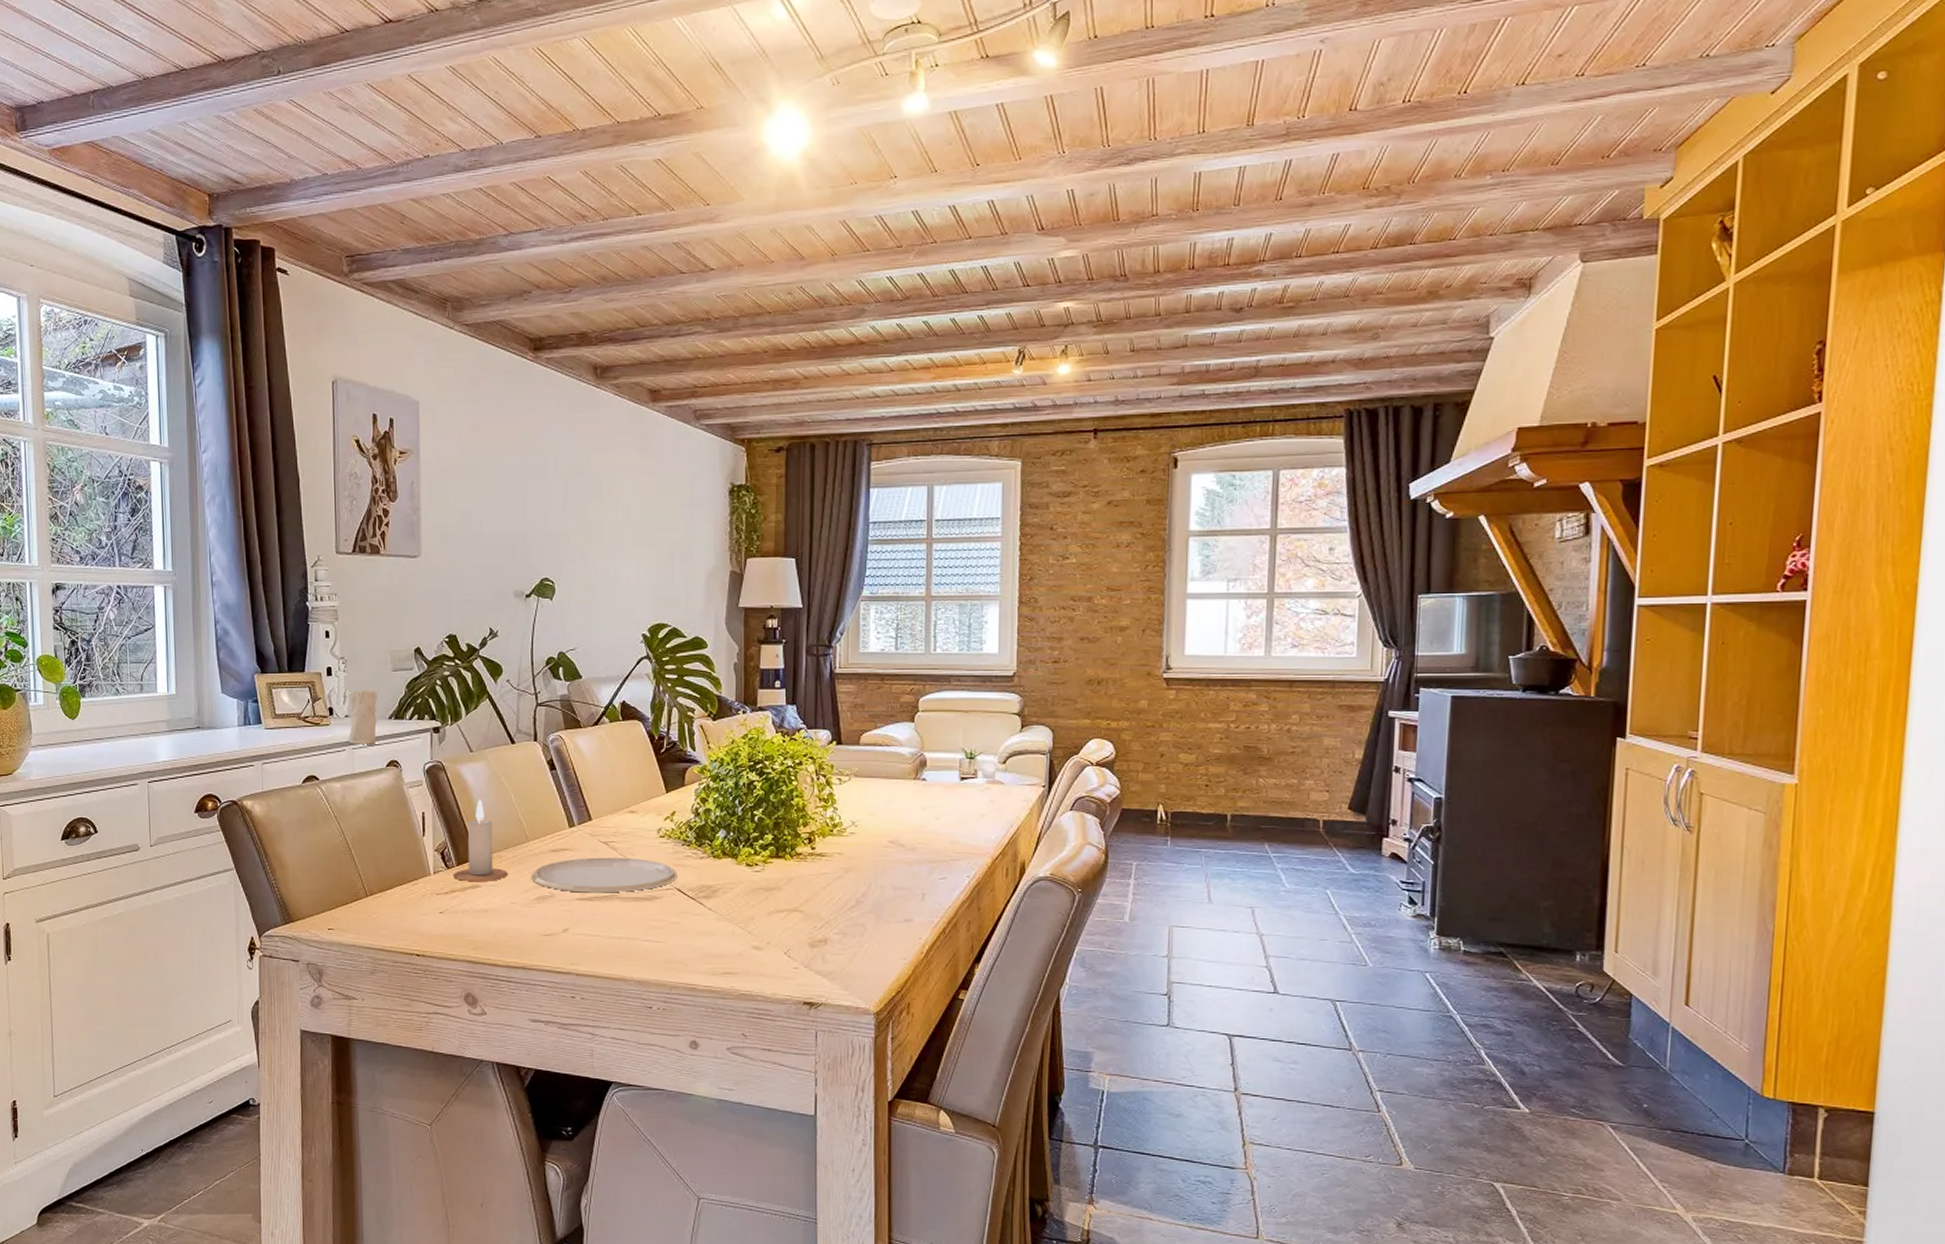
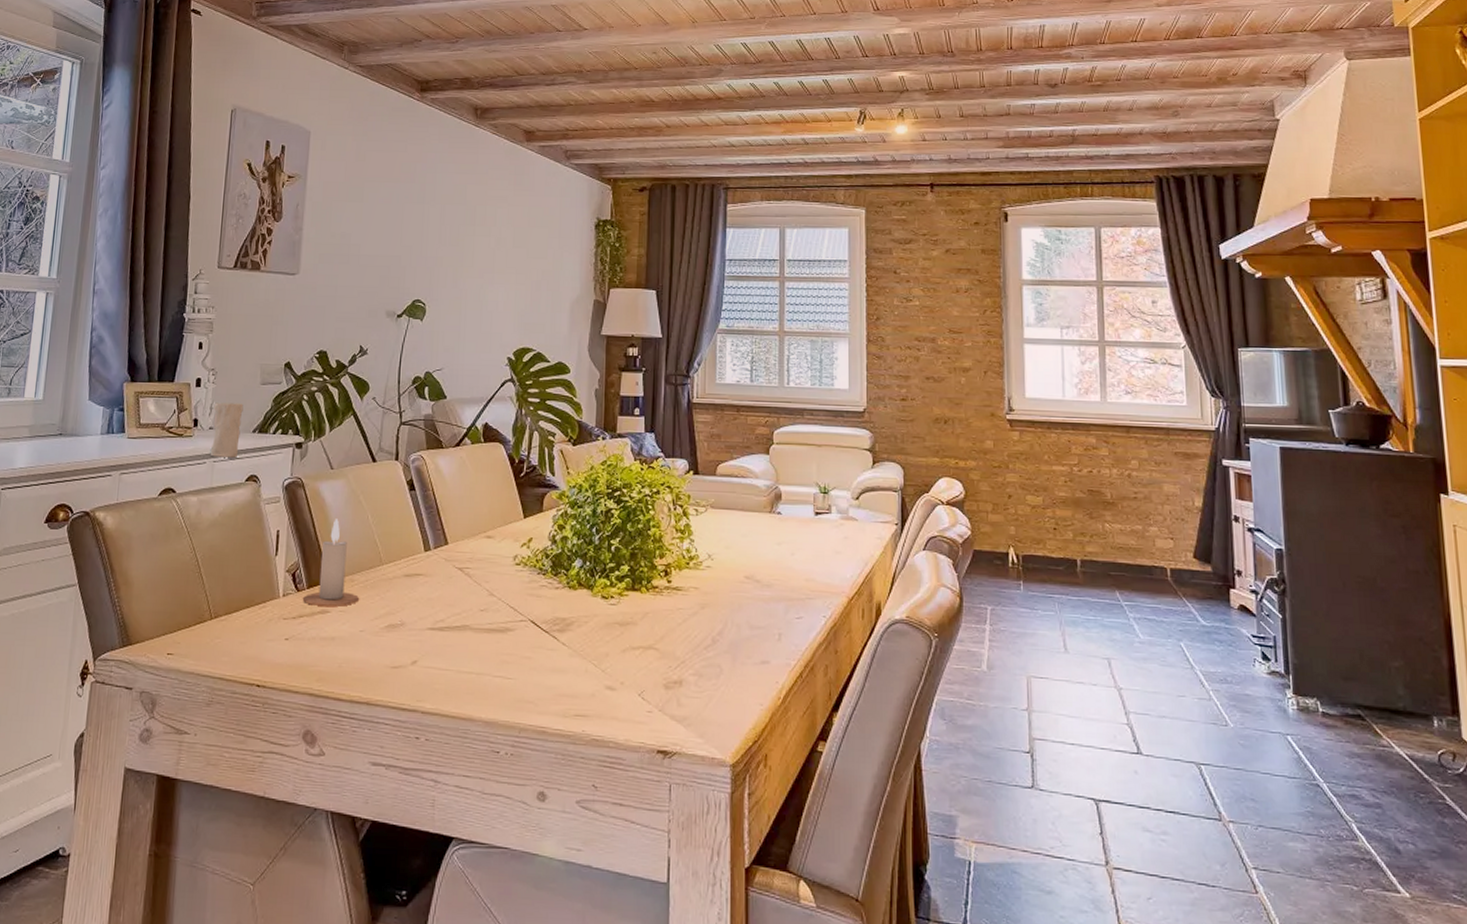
plate: present [530,857,677,893] -> none [381,584,532,623]

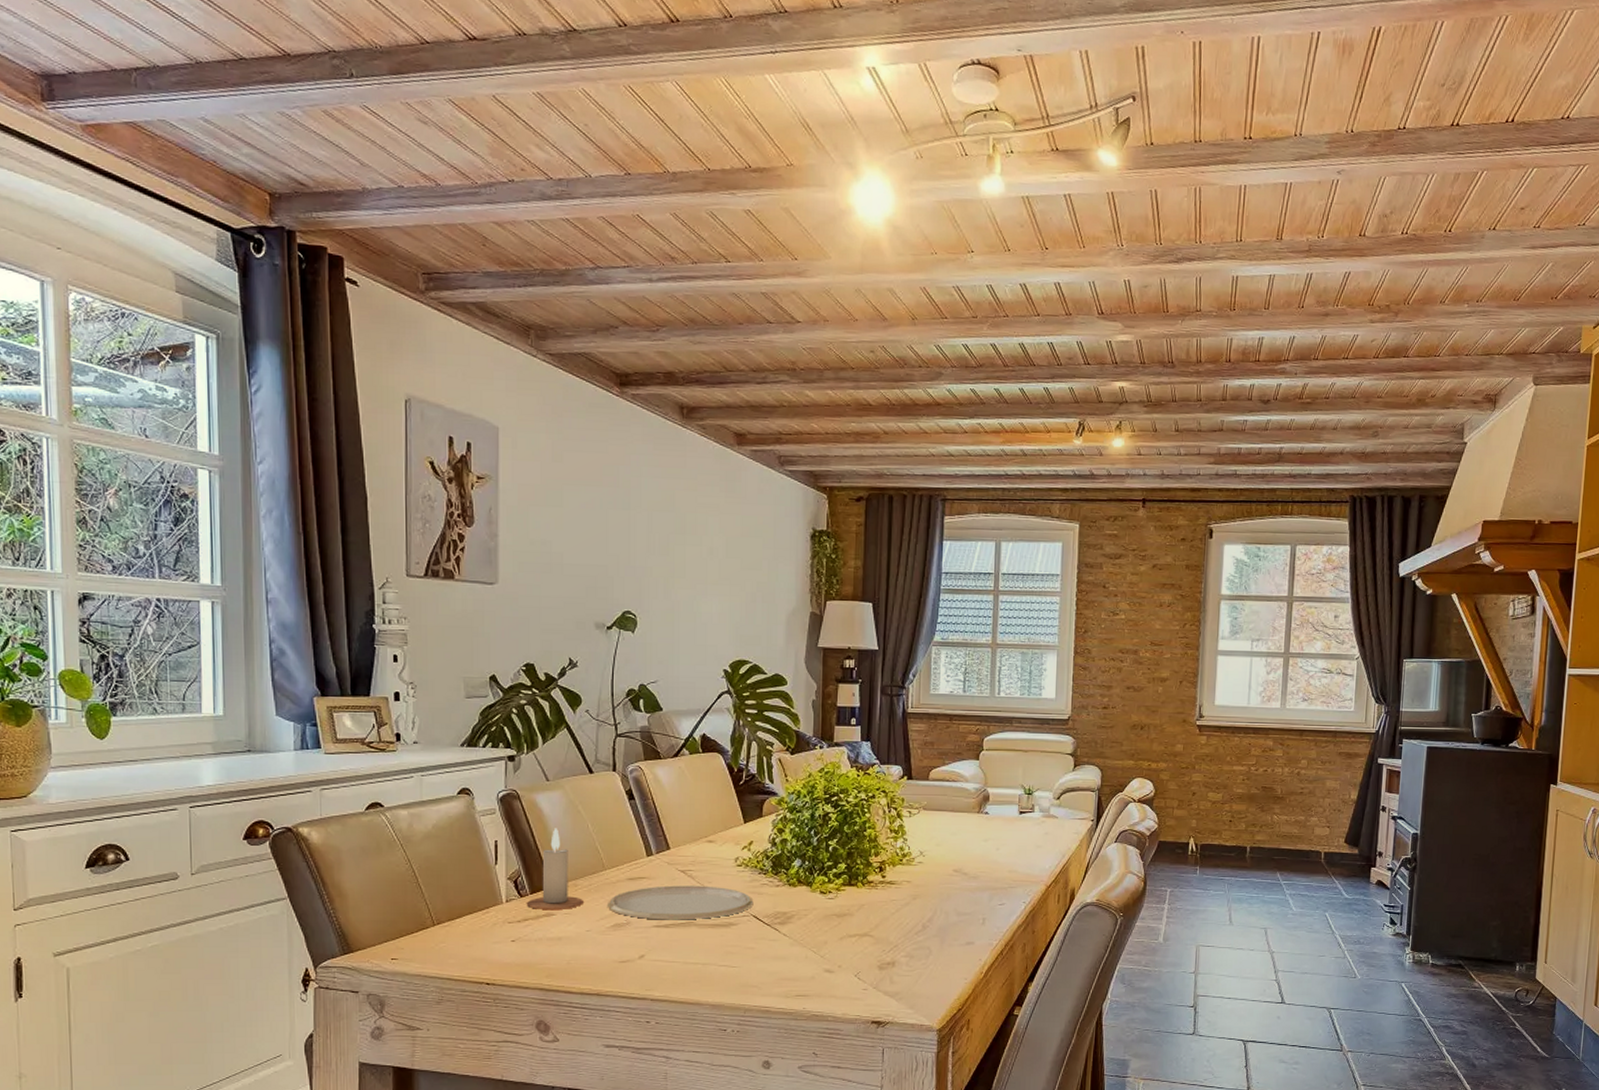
candle: present [210,402,244,458] -> none [416,717,449,771]
plate: none [381,584,532,623] -> present [606,885,754,920]

